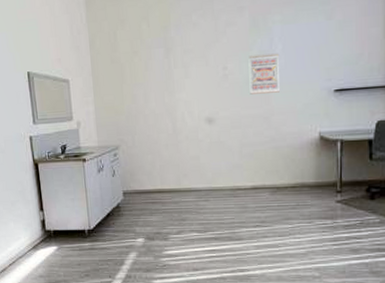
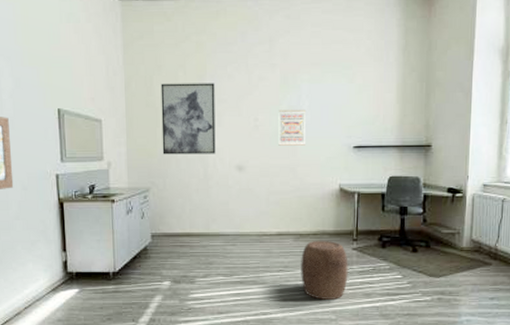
wall art: none [124,33,184,111] -> present [160,83,216,155]
stool: none [279,193,332,256] -> present [301,240,348,300]

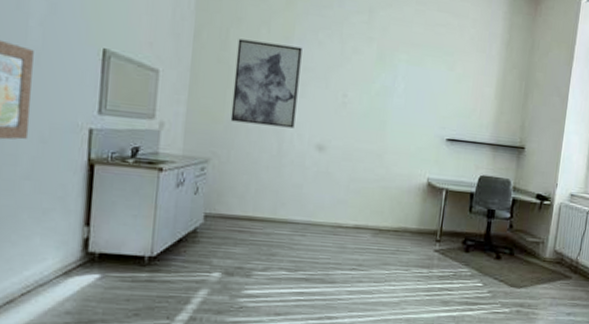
wall art: present [278,109,307,146] -> none [366,88,401,131]
stool: present [301,240,348,300] -> none [375,237,429,306]

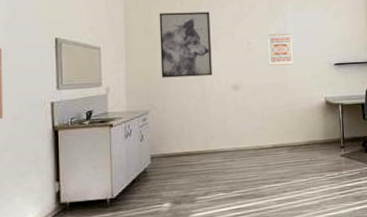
wall art: none [366,88,401,131] -> present [268,33,293,66]

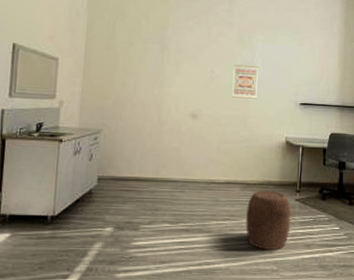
wall art: present [159,12,213,78] -> none [118,29,176,101]
stool: none [296,149,339,207] -> present [246,190,291,250]

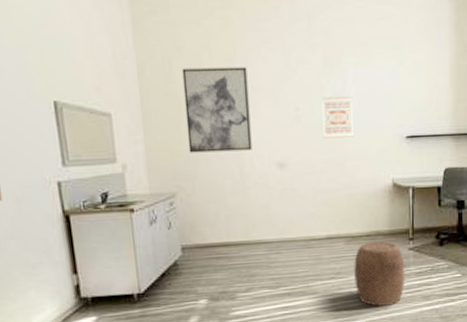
wall art: none [118,29,176,101] -> present [181,67,252,153]

